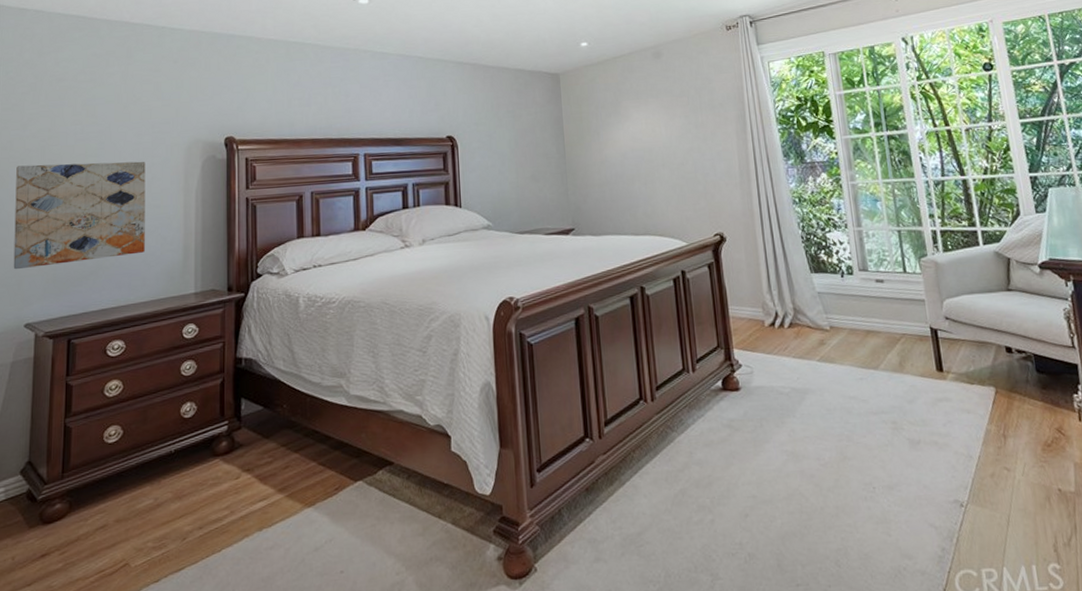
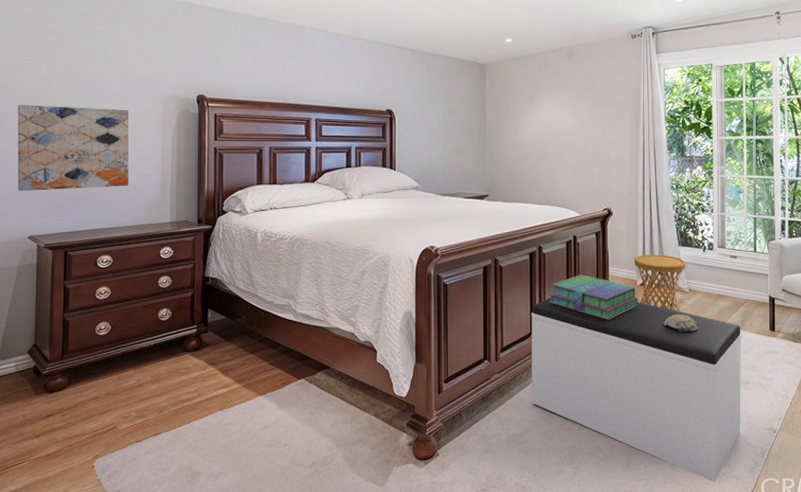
bench: none [639,347,919,580] -> present [531,297,742,481]
stack of books: none [658,317,770,374] -> present [549,274,638,320]
side table: none [758,285,824,357] -> present [634,255,686,312]
decorative bowl: none [802,359,848,382] -> present [663,314,699,332]

